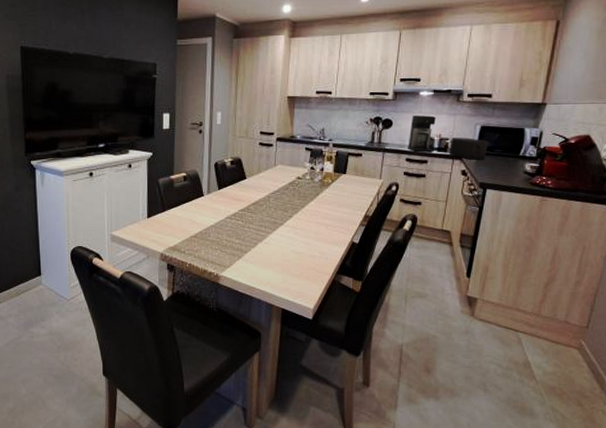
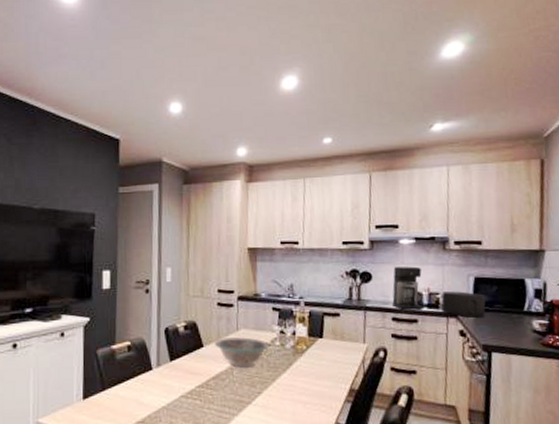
bowl: none [256,172,301,196] -> present [215,337,269,368]

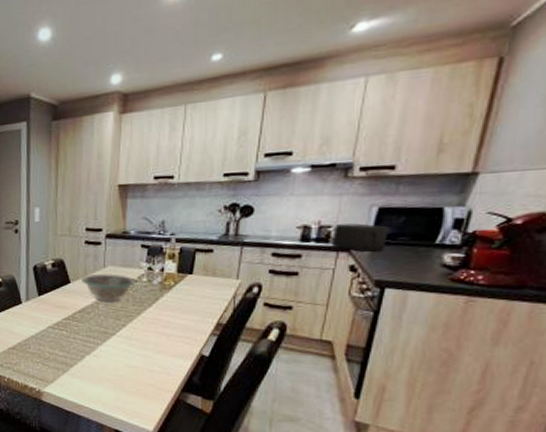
coffee maker: present [392,266,422,310] -> none [274,197,314,245]

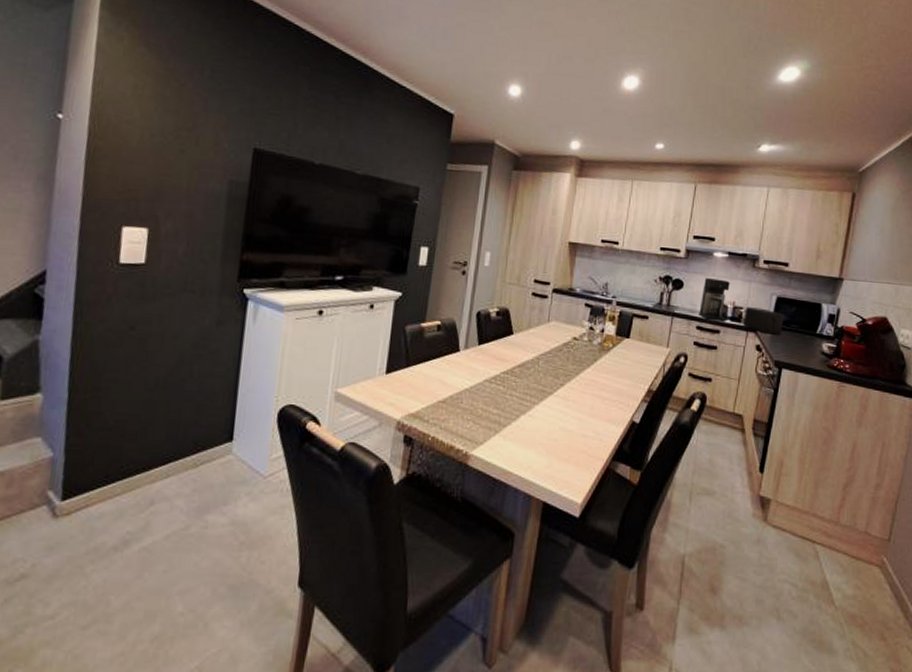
bowl: present [81,274,136,302] -> none [525,328,577,359]
coffee maker: none [274,197,314,245] -> present [699,278,730,322]

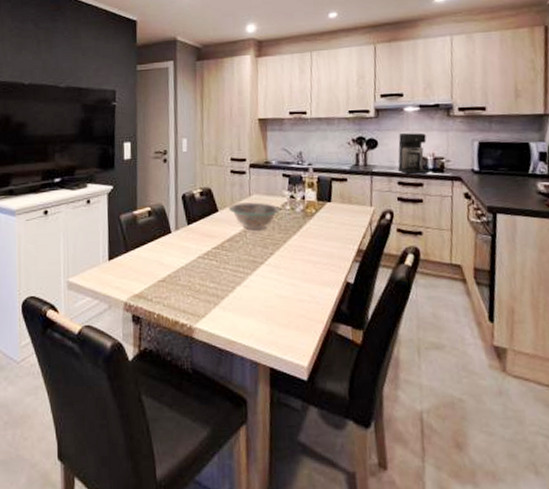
bowl: none [525,328,577,359] -> present [229,202,280,231]
toaster: present [743,307,784,335] -> none [446,155,490,181]

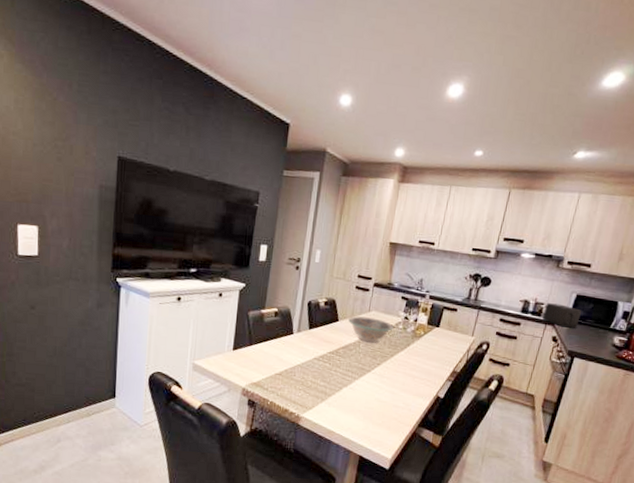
coffee maker: present [398,133,428,175] -> none [503,277,534,315]
toaster: none [446,155,490,181] -> present [542,303,581,328]

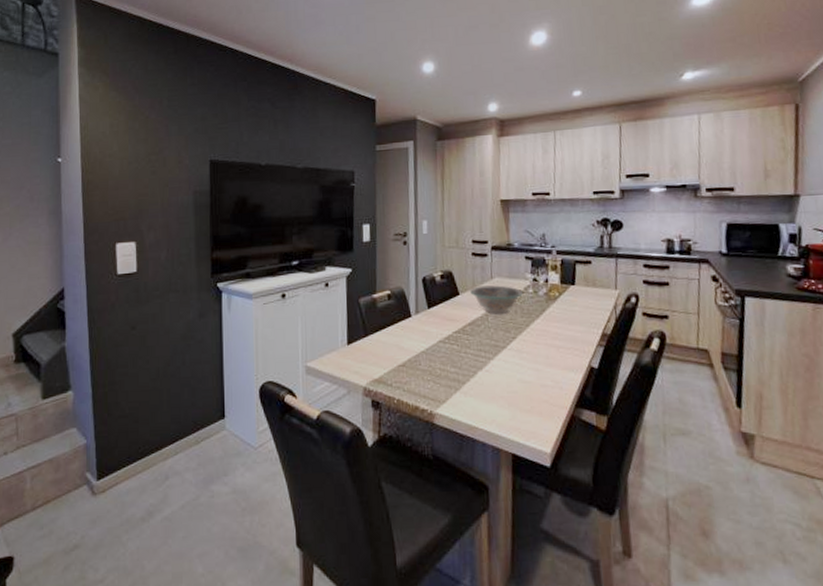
toaster: present [542,303,581,328] -> none [693,237,739,264]

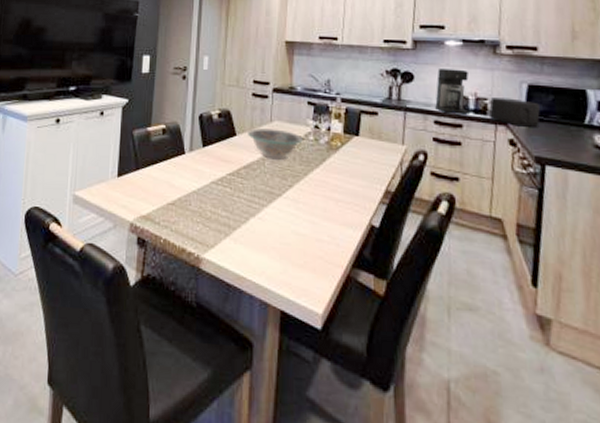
coffee maker: none [643,214,674,257] -> present [435,69,469,115]
toaster: none [693,237,739,264] -> present [489,98,540,127]

